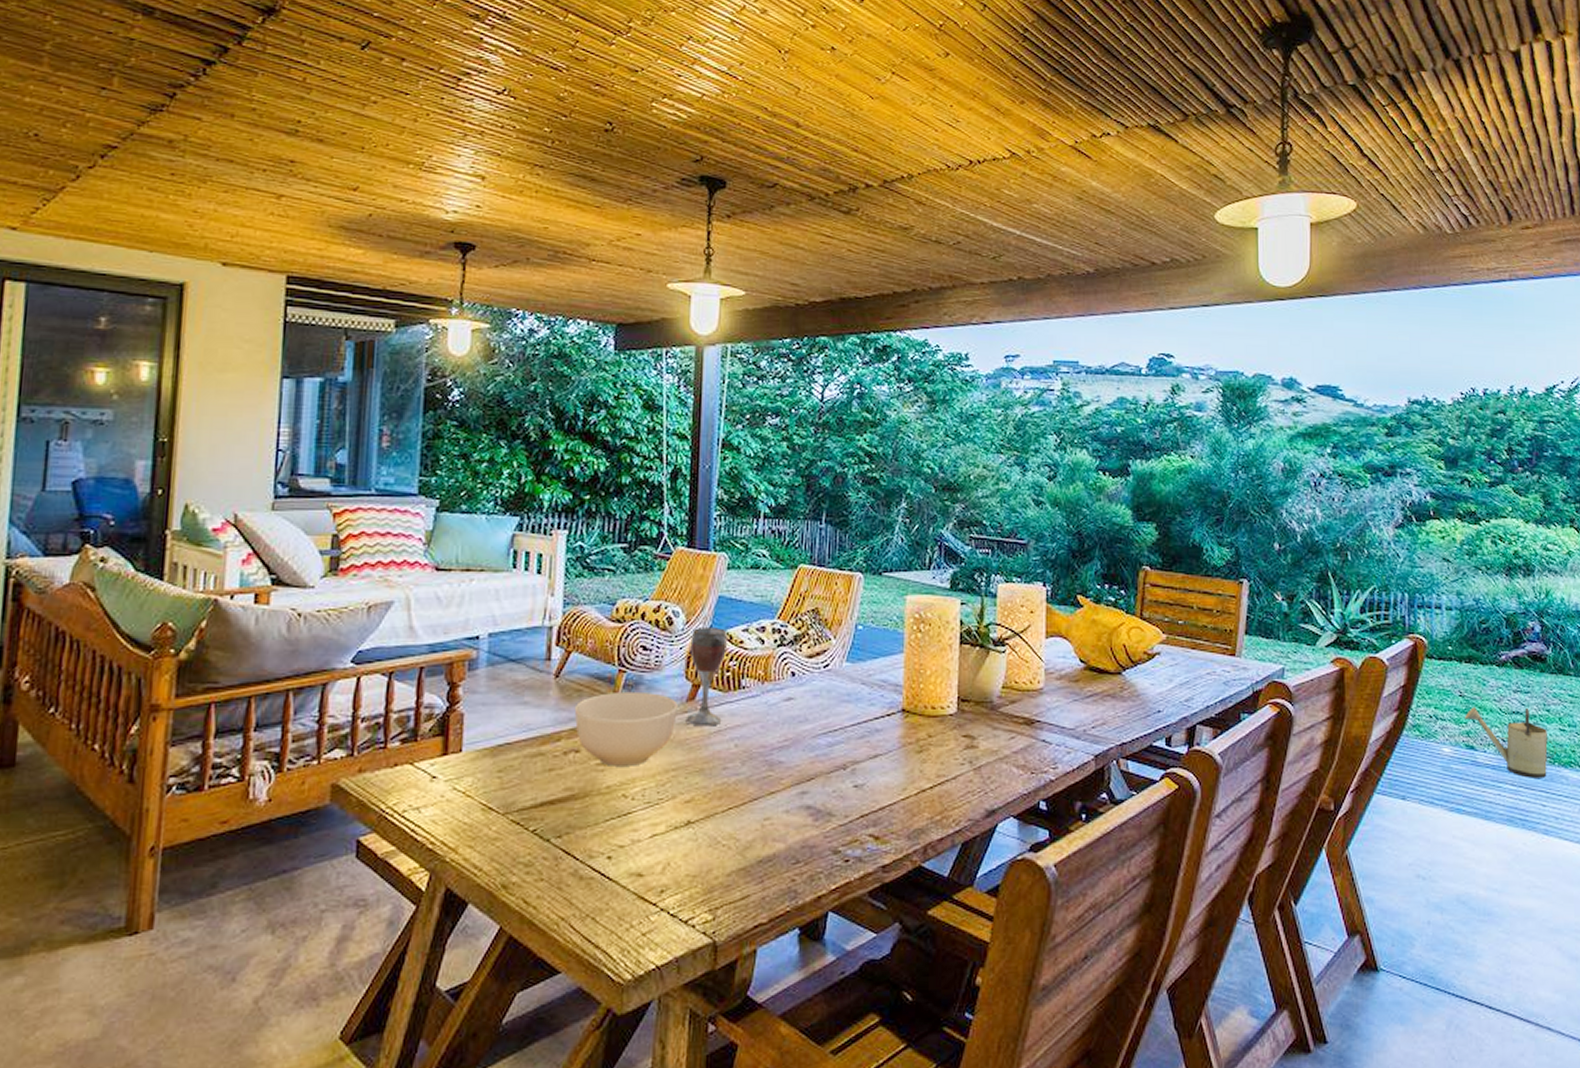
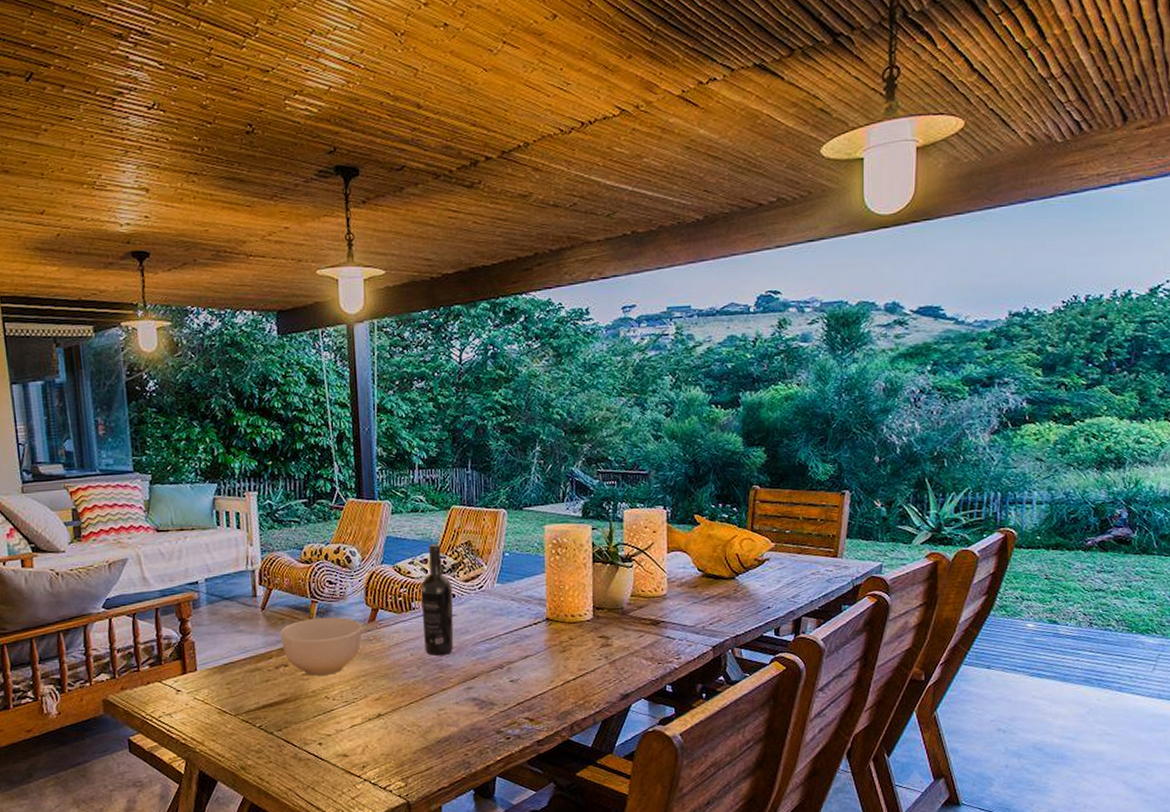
cup: present [685,628,727,727] -> none [366,562,399,642]
wine bottle: none [752,609,793,748] -> present [420,543,454,656]
watering can: present [1465,707,1556,778] -> none [1049,585,1135,645]

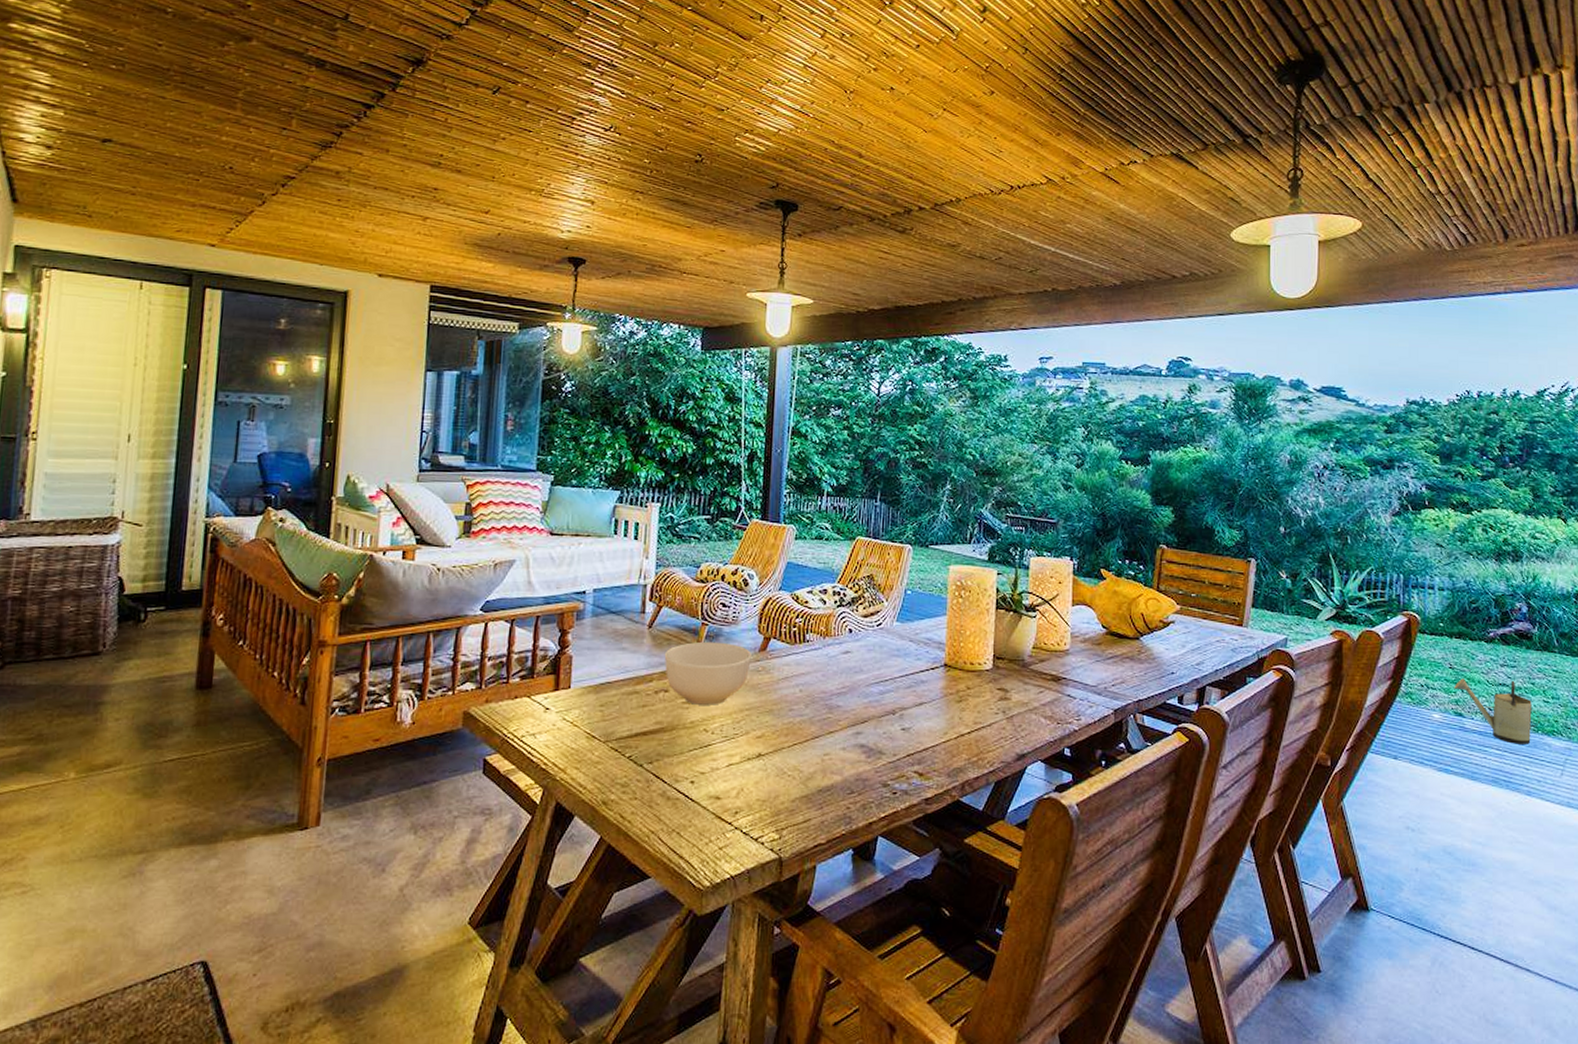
wine bottle: present [420,543,454,656] -> none [815,574,850,694]
watering can: none [1049,585,1135,645] -> present [1454,678,1540,745]

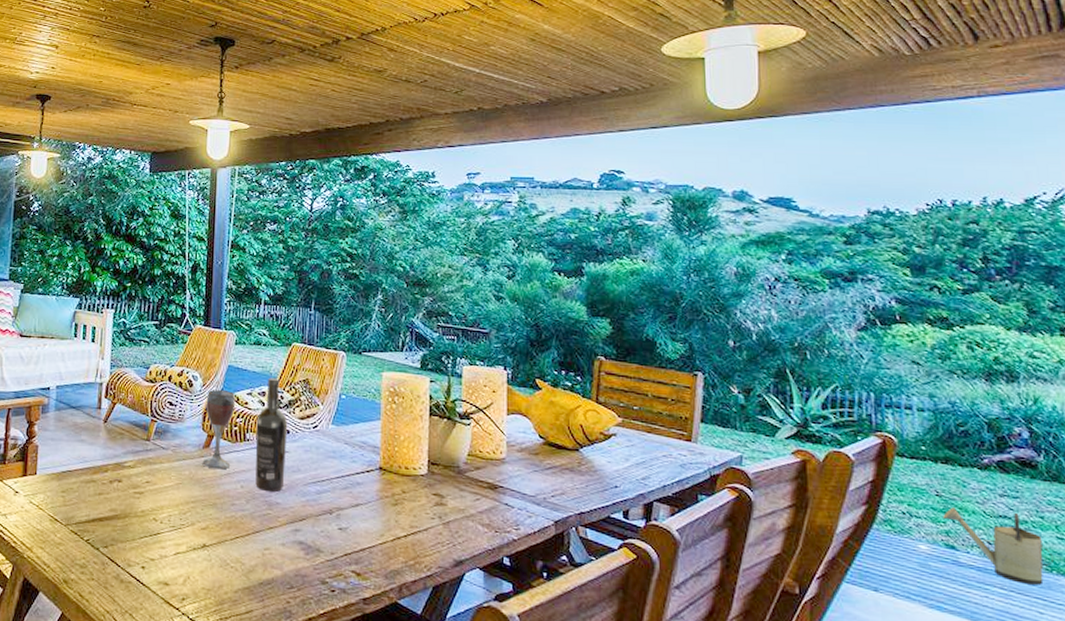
bowl: present [664,641,752,705] -> none [118,437,196,497]
cup: none [758,589,794,674] -> present [202,390,235,470]
wine bottle: none [815,574,850,694] -> present [255,378,288,492]

